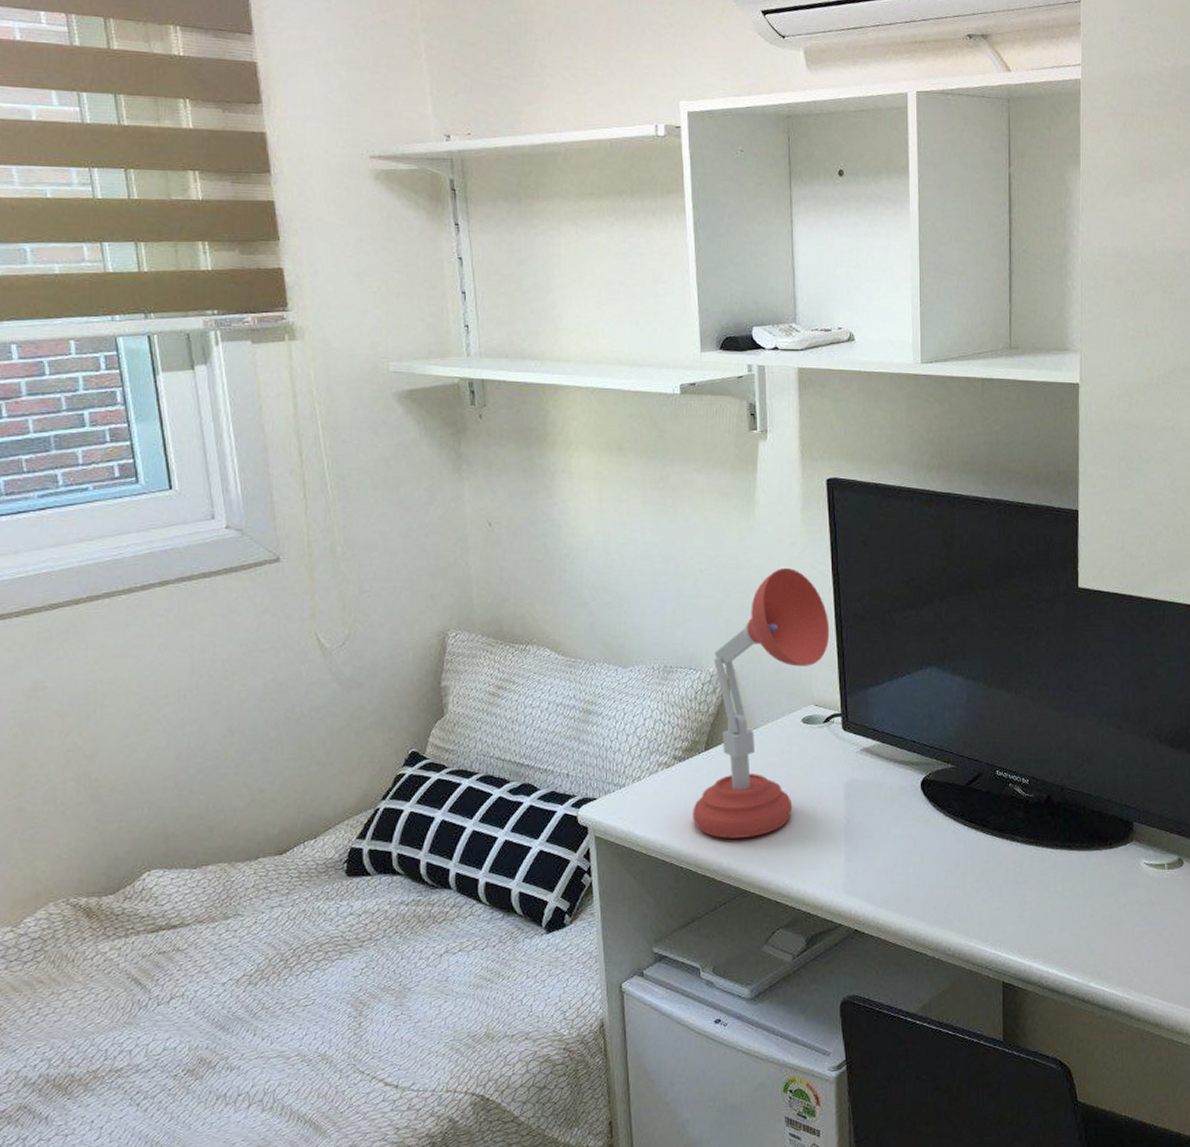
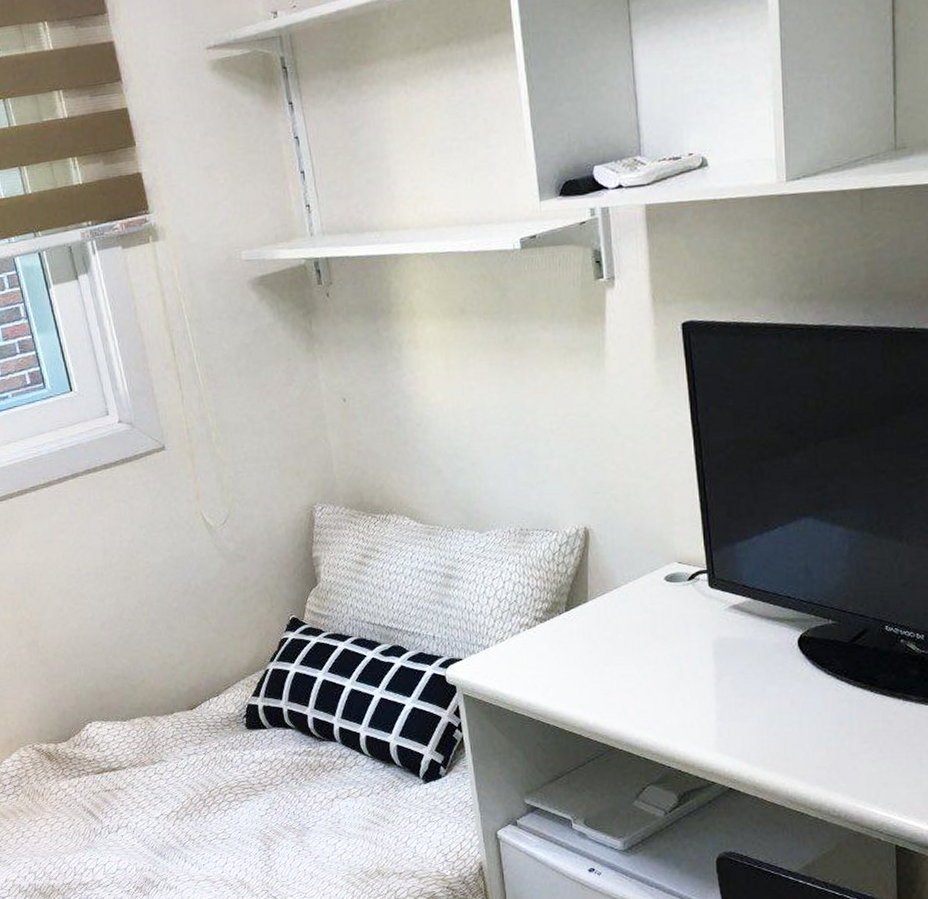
desk lamp: present [693,567,830,839] -> none [556,421,692,697]

